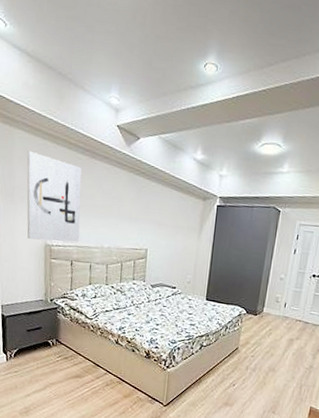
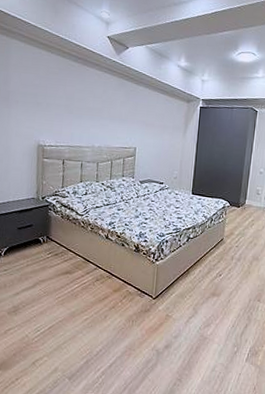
wall art: present [26,151,82,243] -> none [20,59,75,143]

